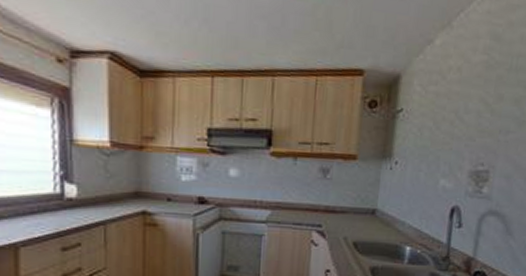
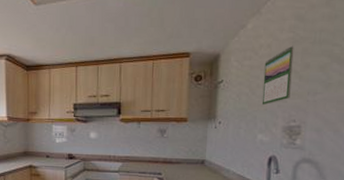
calendar: none [446,71,488,144] -> present [261,45,294,106]

